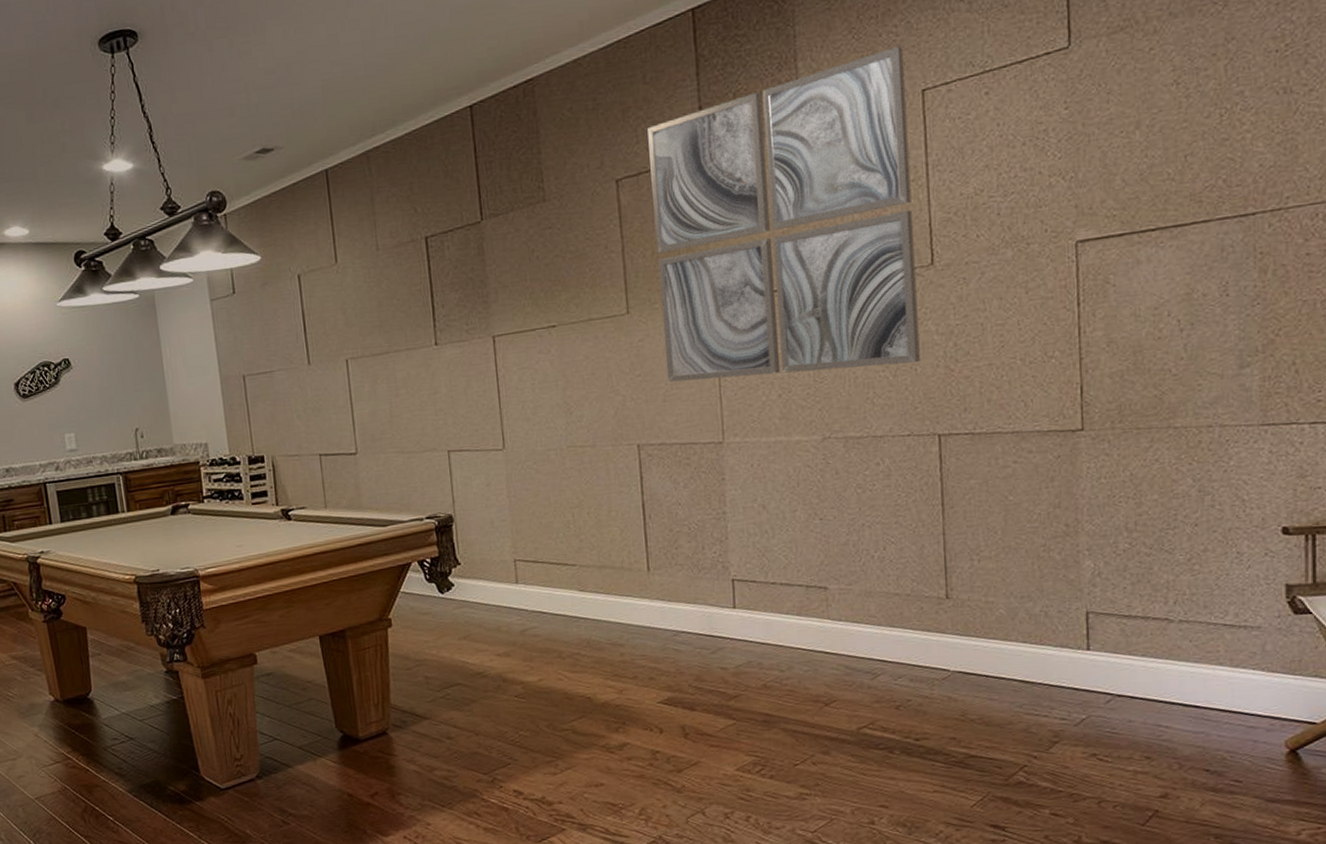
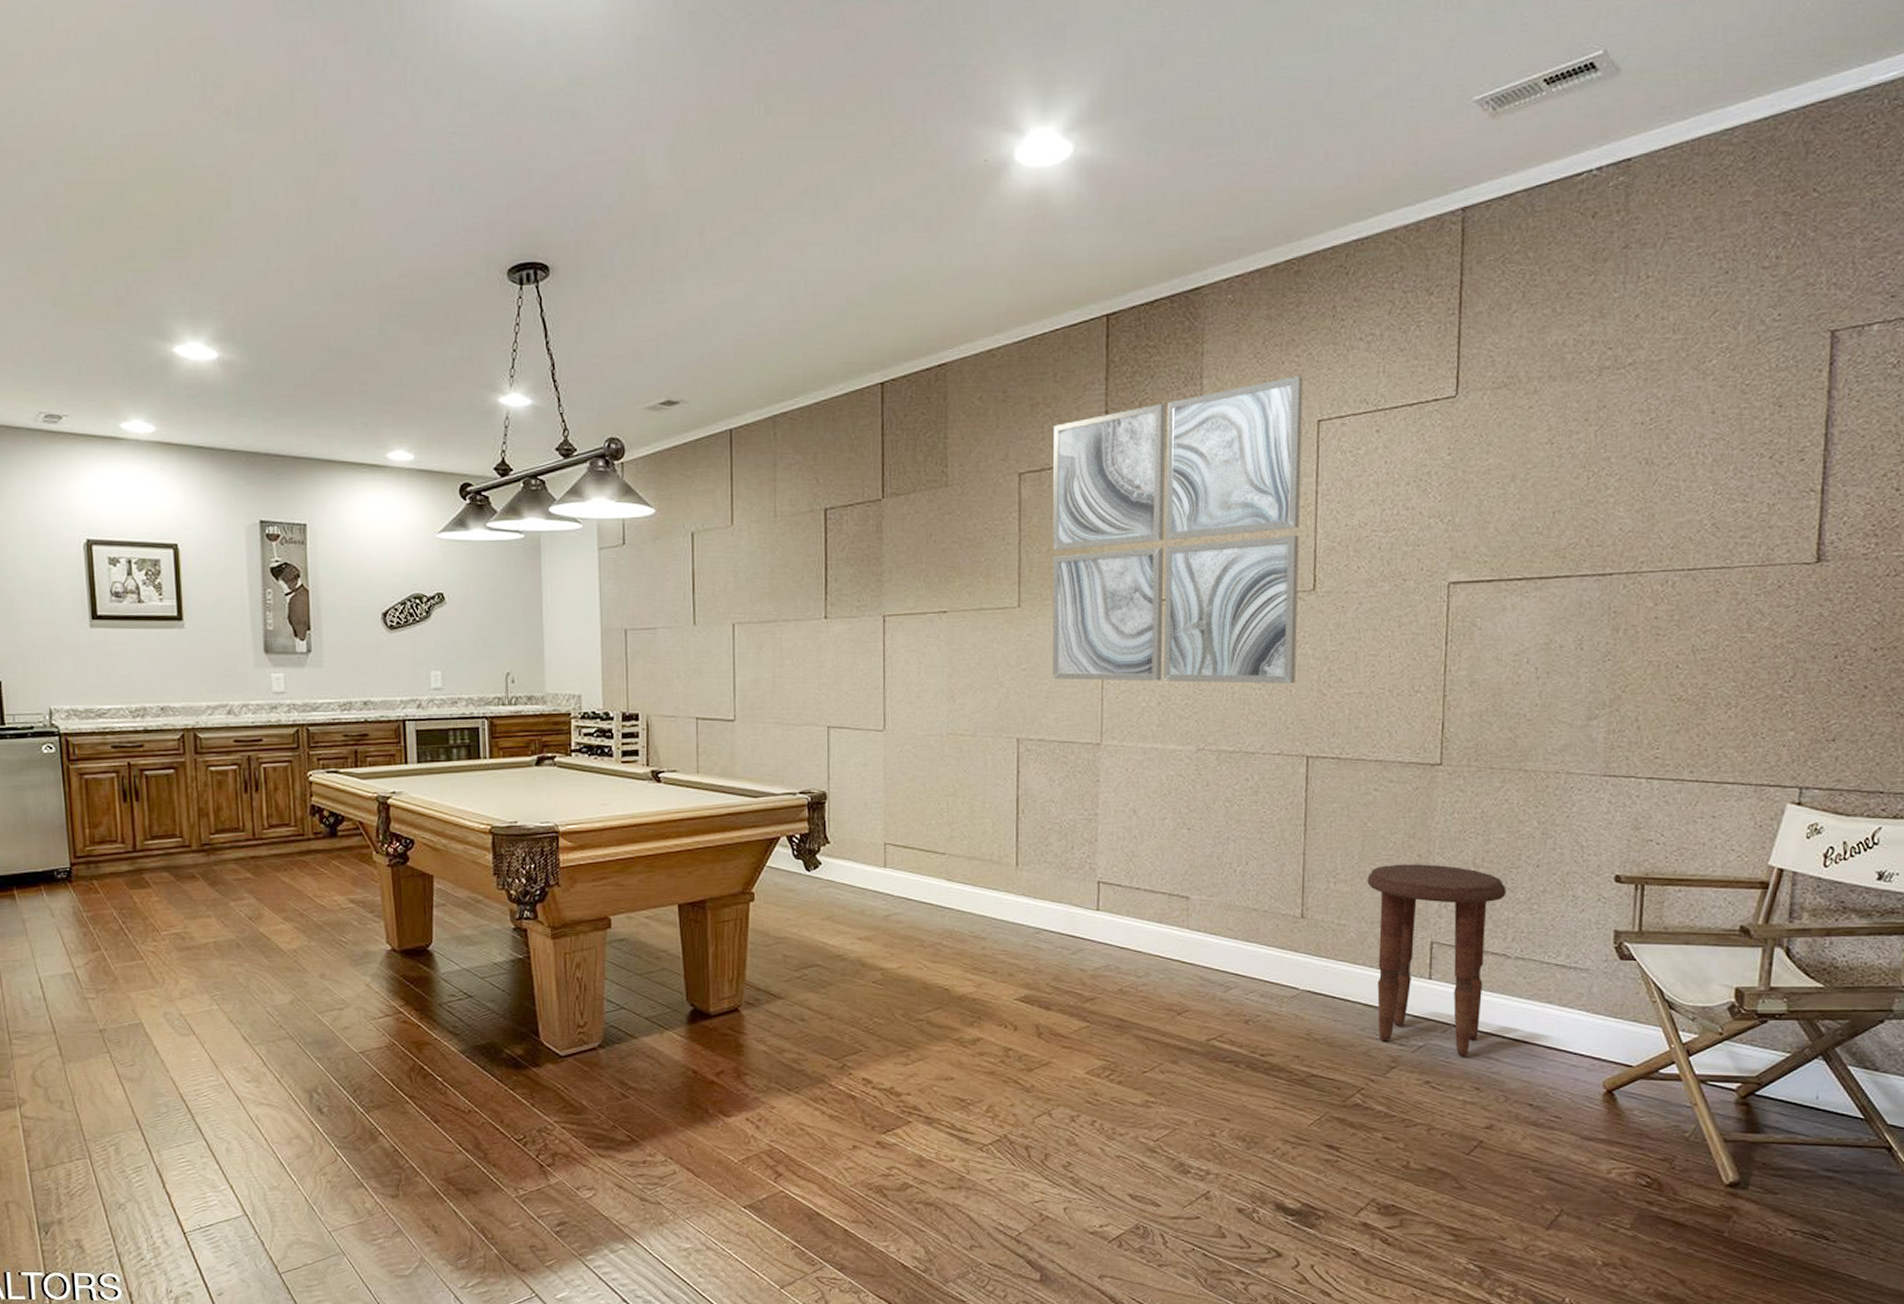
side table: none [1013,532,1164,726] -> present [1367,864,1506,1057]

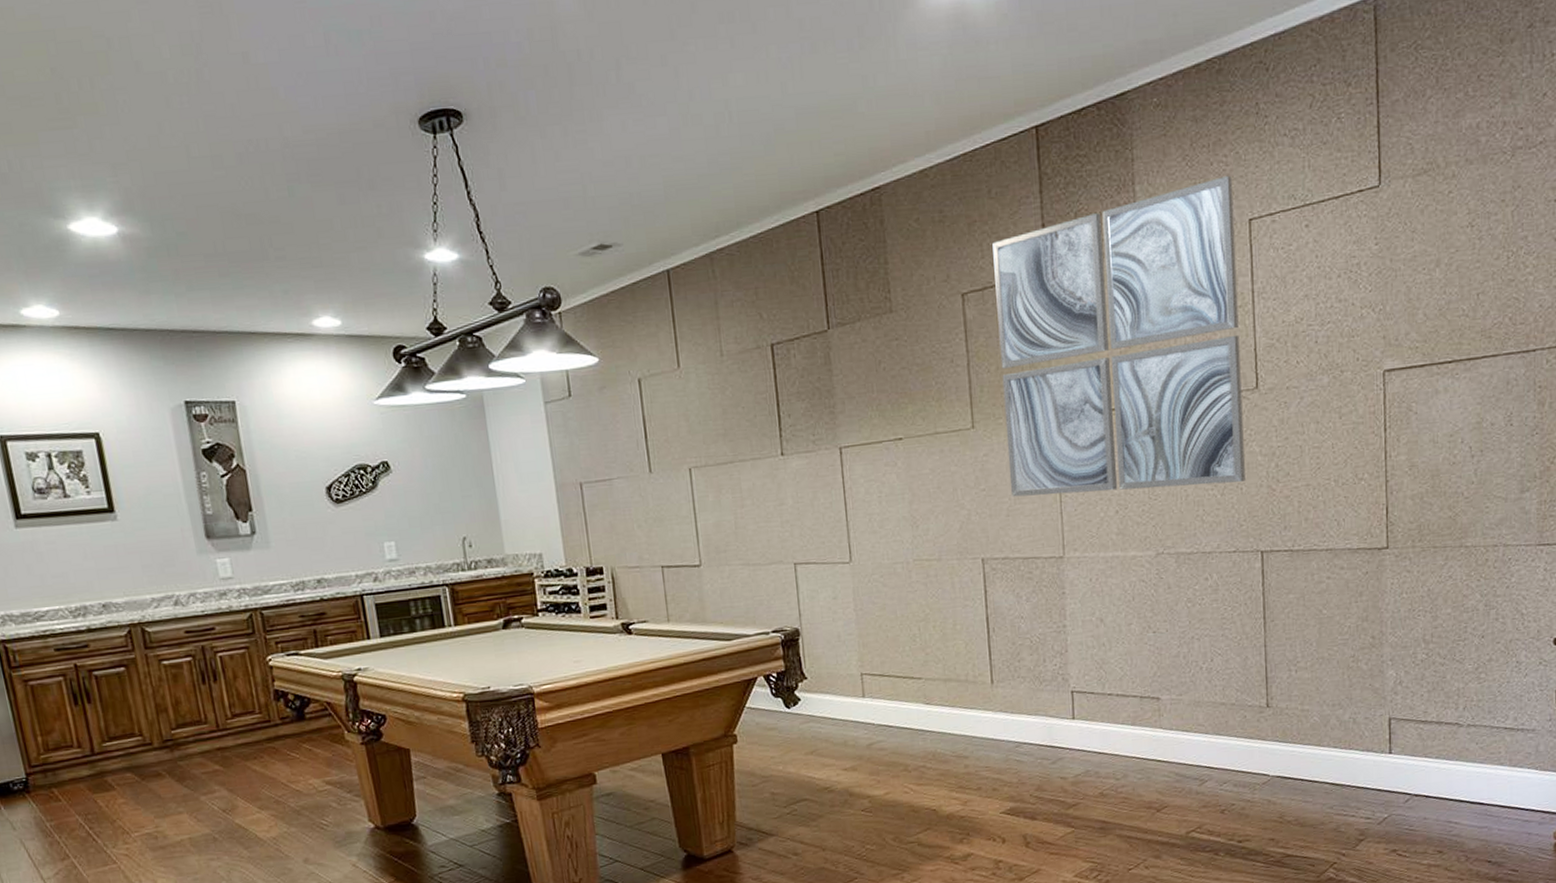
side table: present [1367,864,1506,1057] -> none [1326,644,1455,823]

